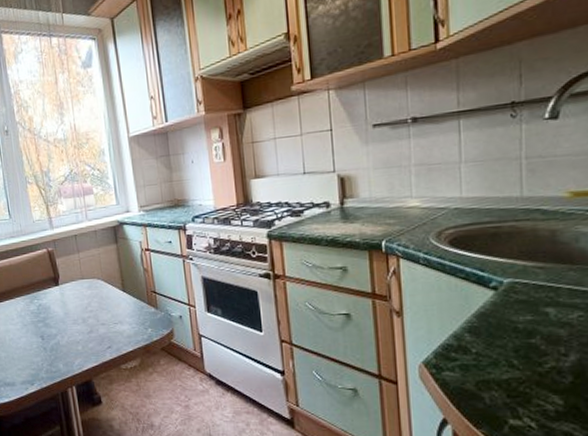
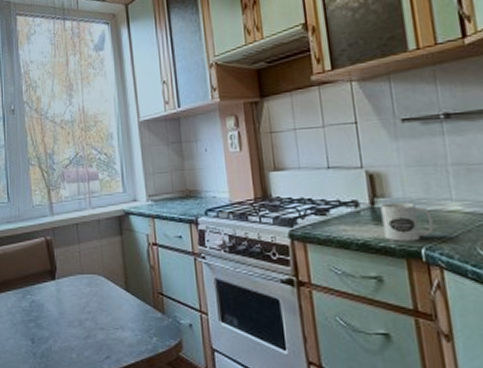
mug: none [349,201,394,236] -> present [380,202,434,242]

